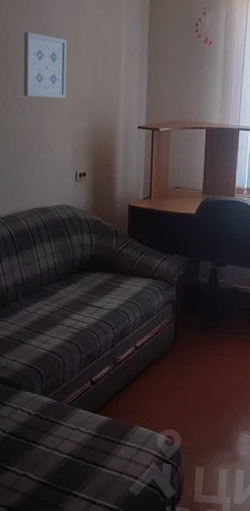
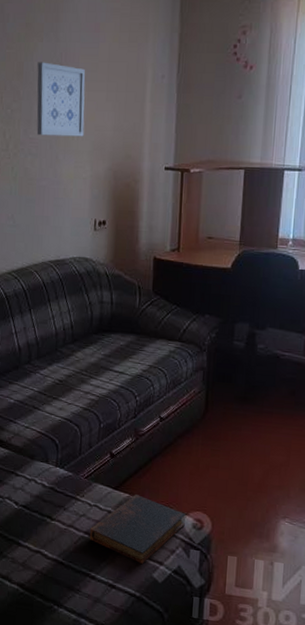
book: none [72,417,158,480] -> present [90,494,186,564]

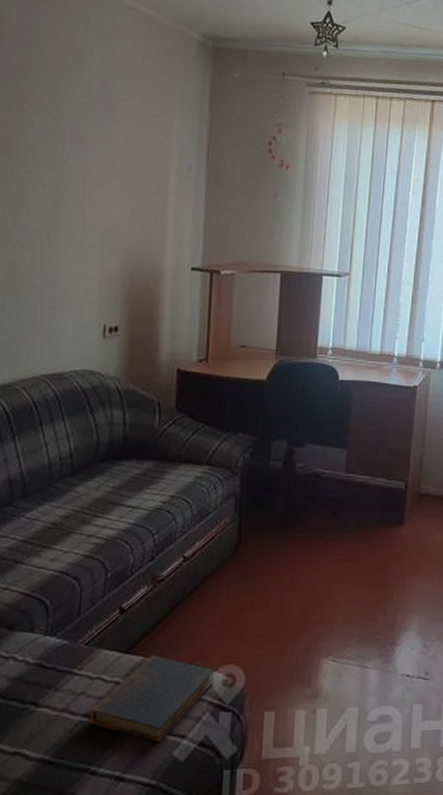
wall art: present [36,62,86,137] -> none [29,137,96,228]

